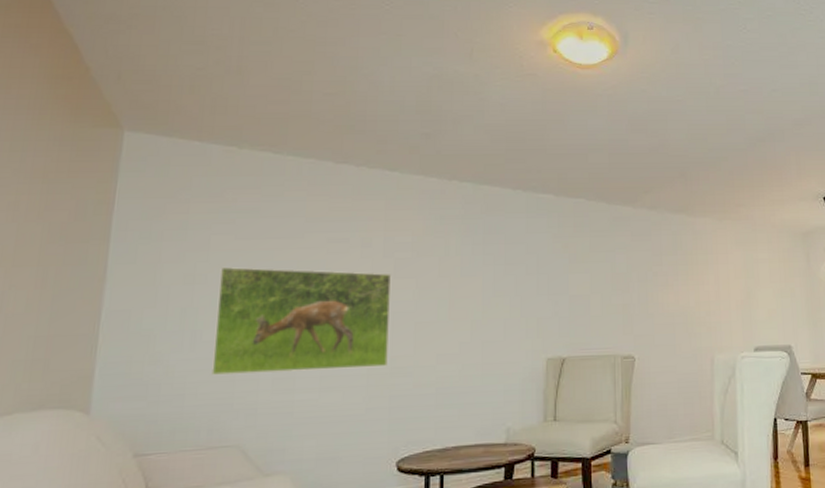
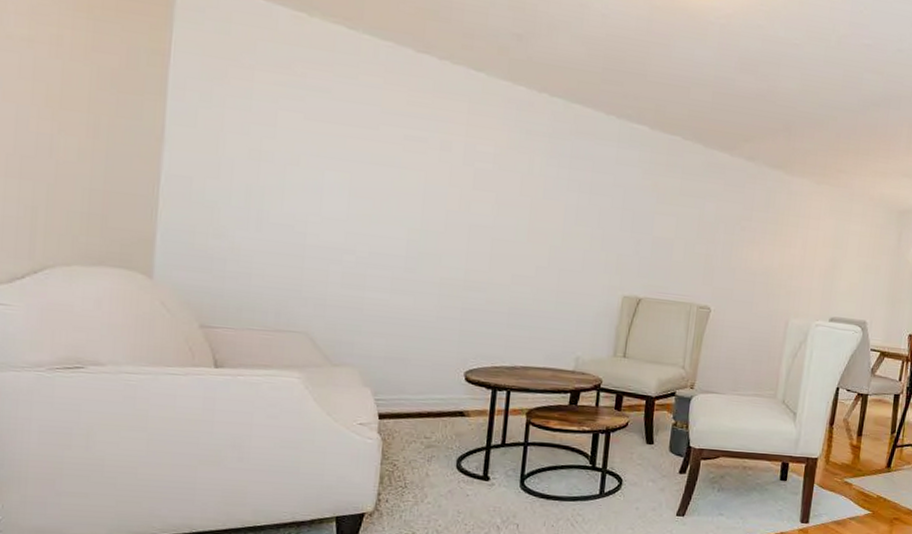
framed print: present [211,267,392,375] -> none [279,147,471,279]

